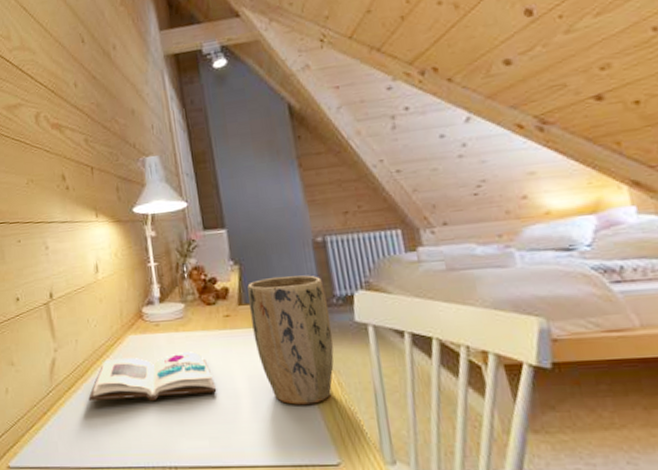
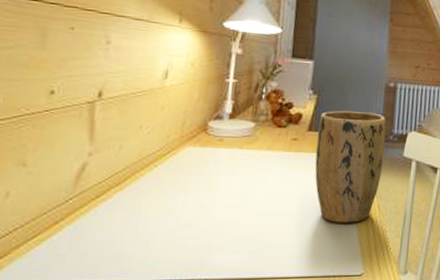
book: present [88,351,217,402] -> none [119,168,268,215]

